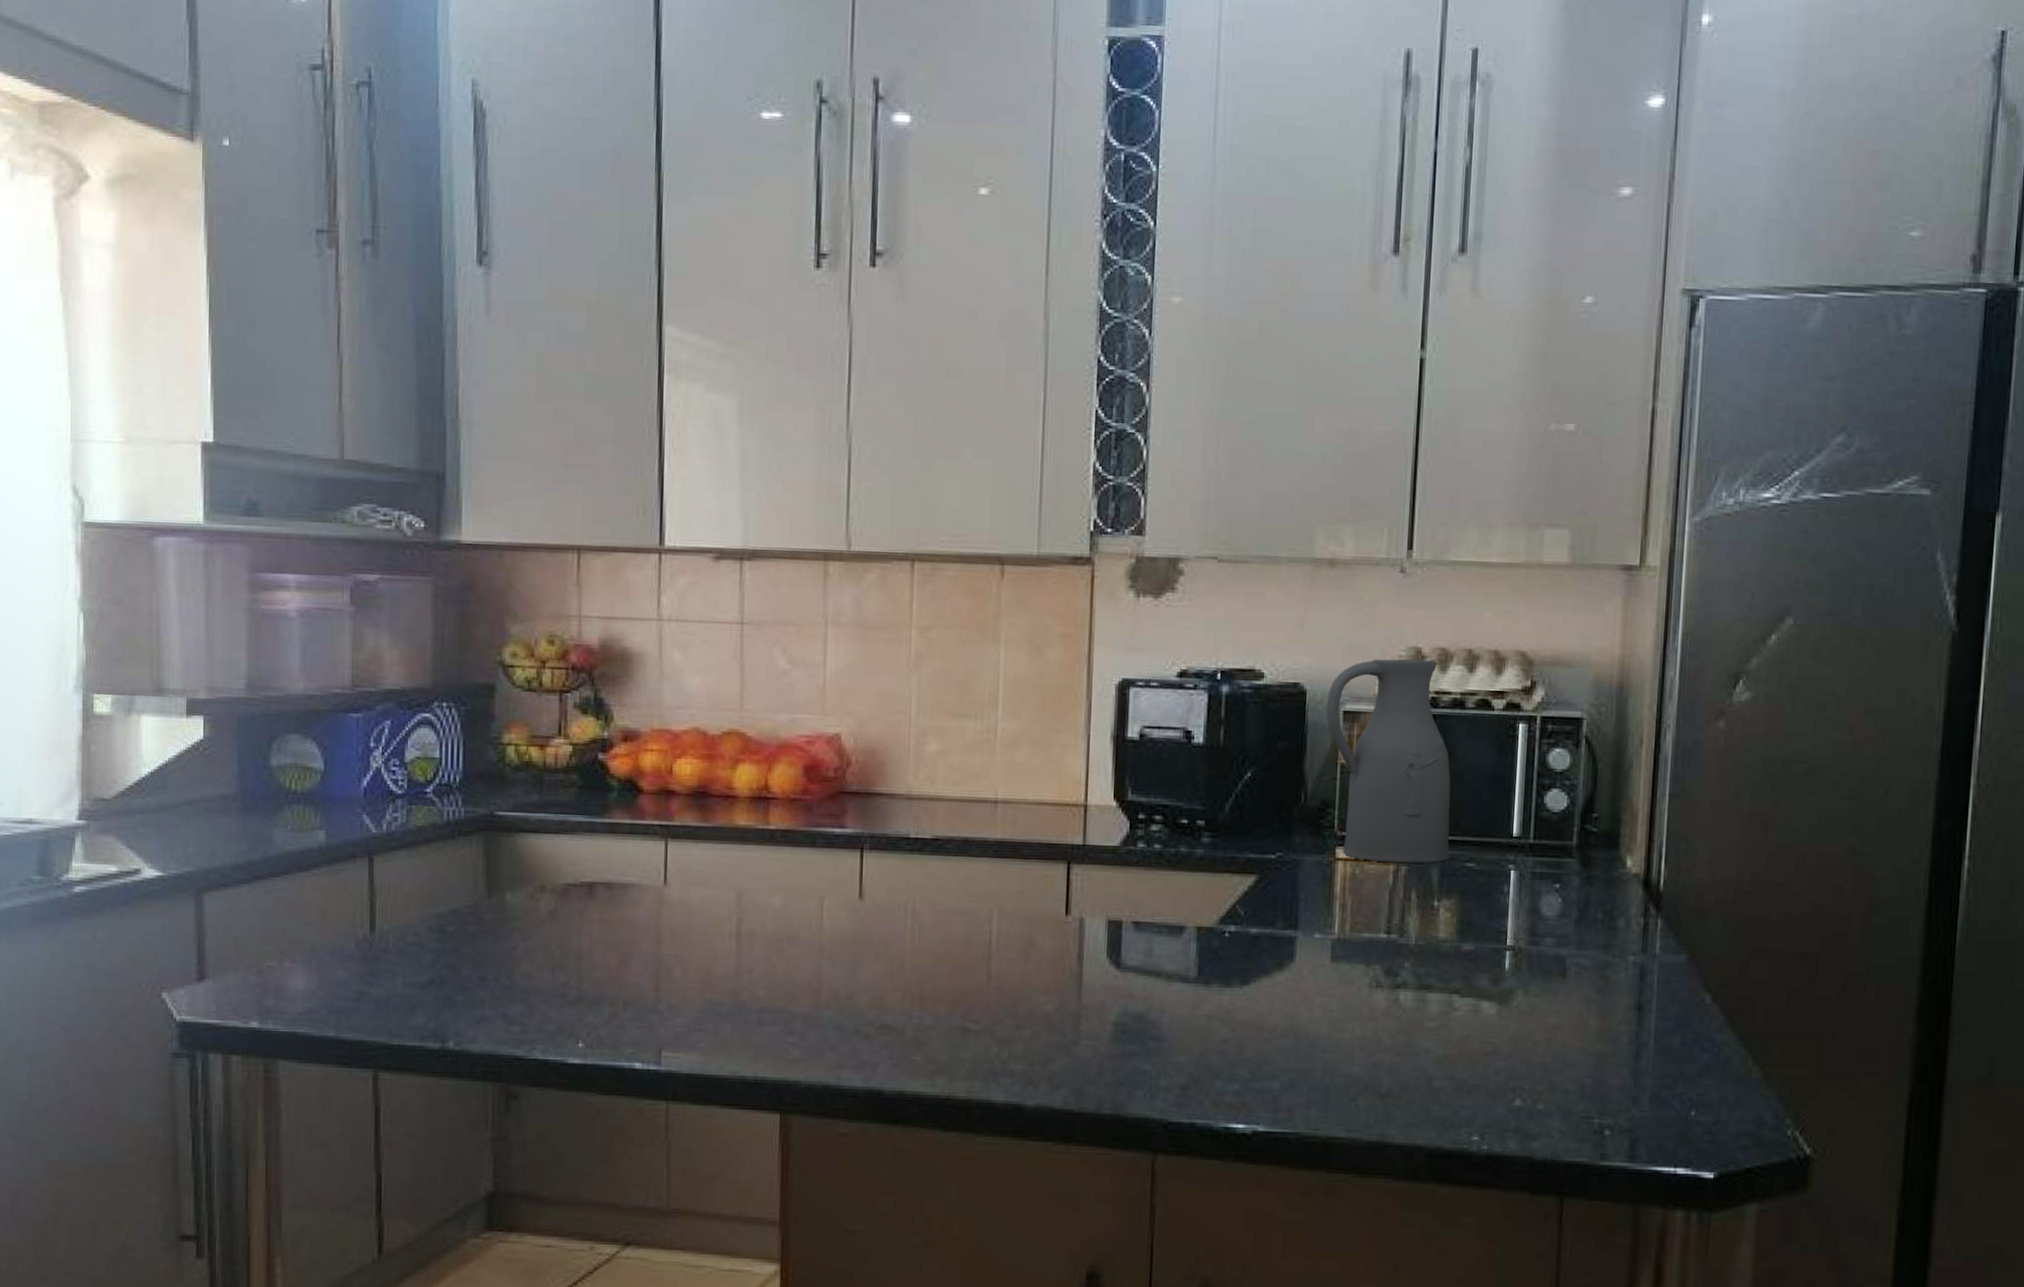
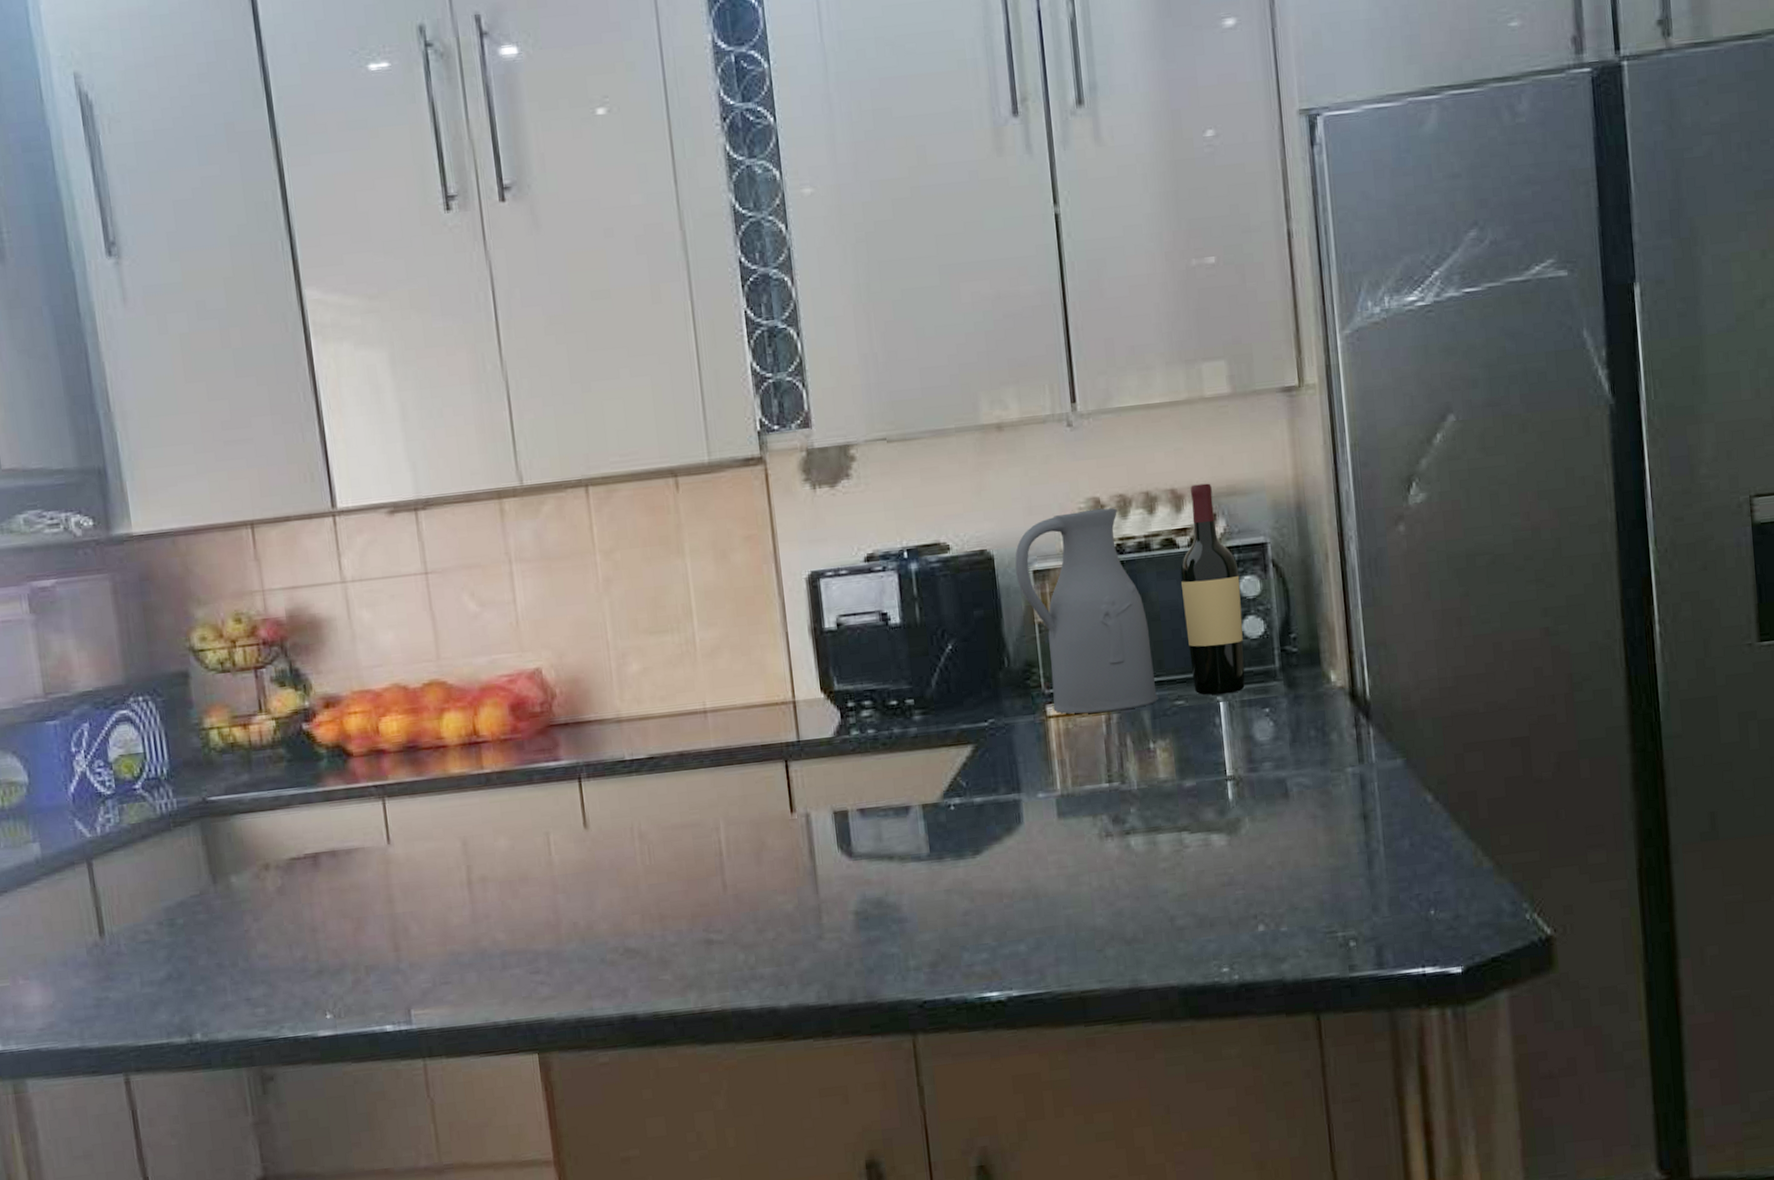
wine bottle: none [1487,649,1551,864] -> present [1180,483,1246,695]

